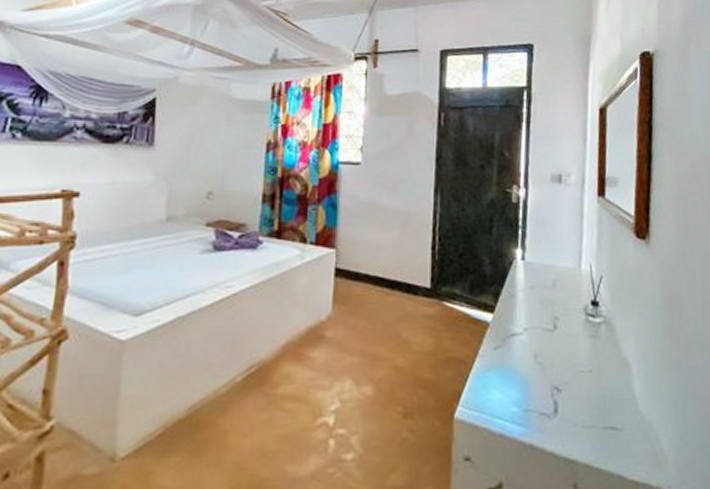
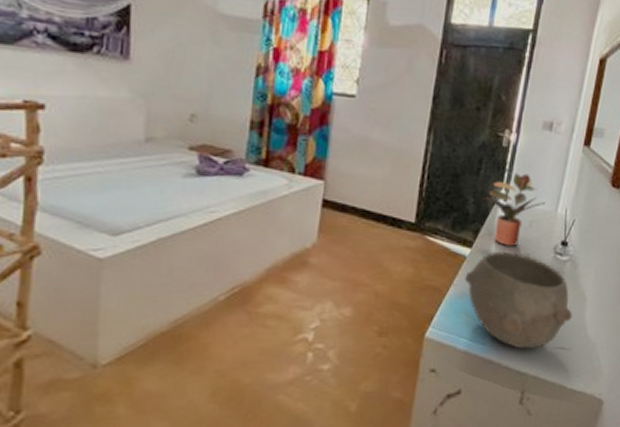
bowl: none [490,315,619,430] -> present [465,251,573,349]
potted plant: none [498,229,567,310] -> present [482,173,545,247]

